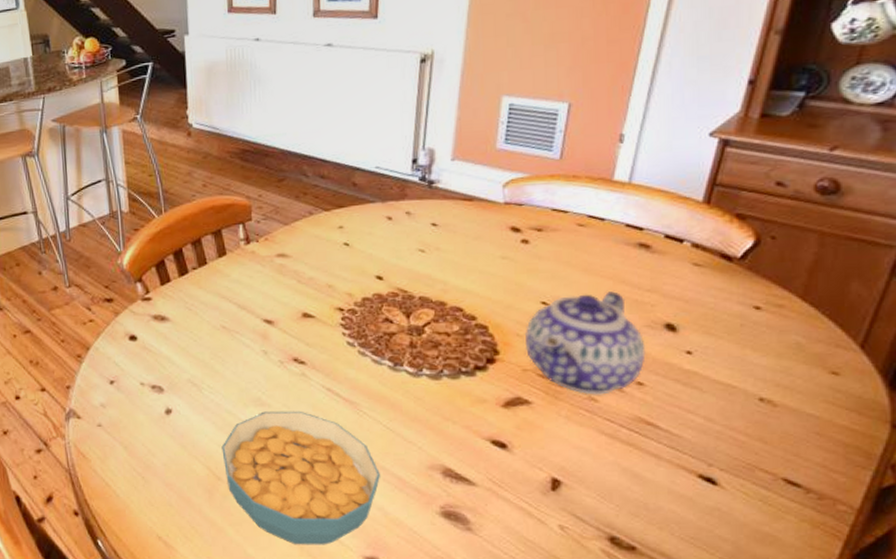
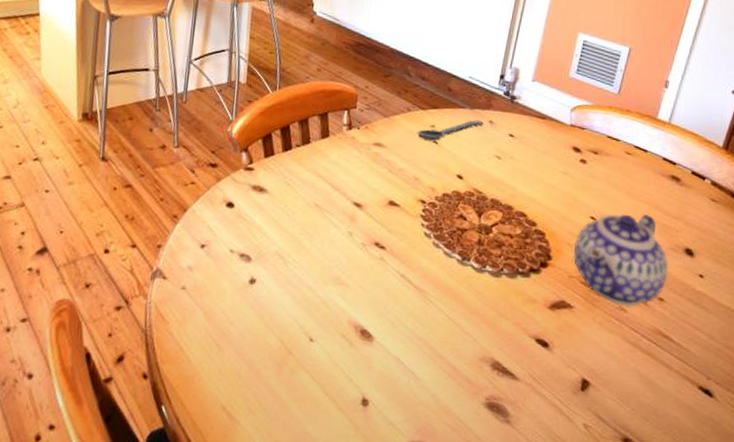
cereal bowl: present [221,411,380,545] -> none [297,290,437,428]
spoon: none [324,213,400,244] -> present [418,120,484,141]

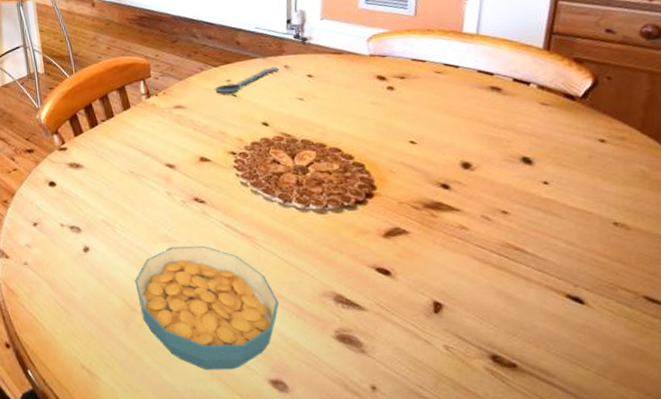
cereal bowl: none [297,290,437,428] -> present [135,245,279,370]
teapot: present [574,214,668,306] -> none [397,130,507,224]

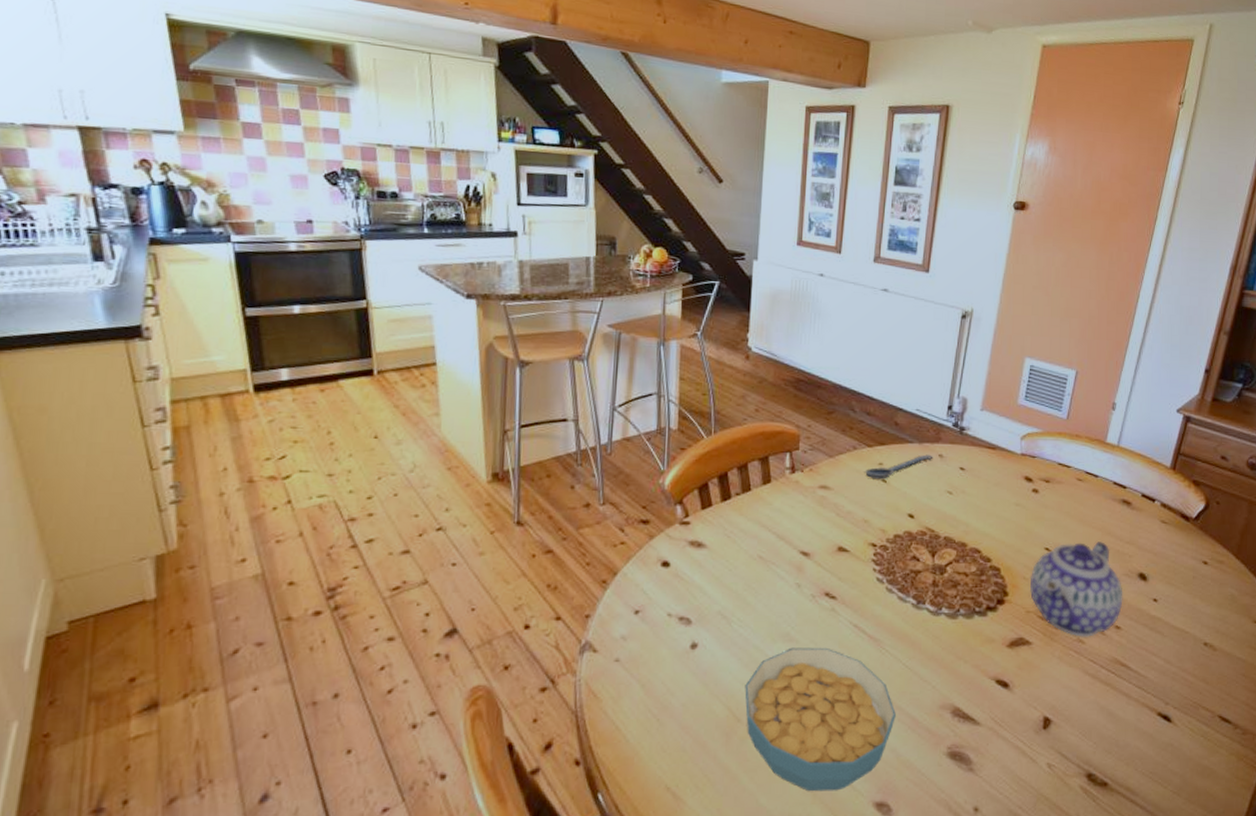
teapot: none [397,130,507,224] -> present [1030,542,1123,637]

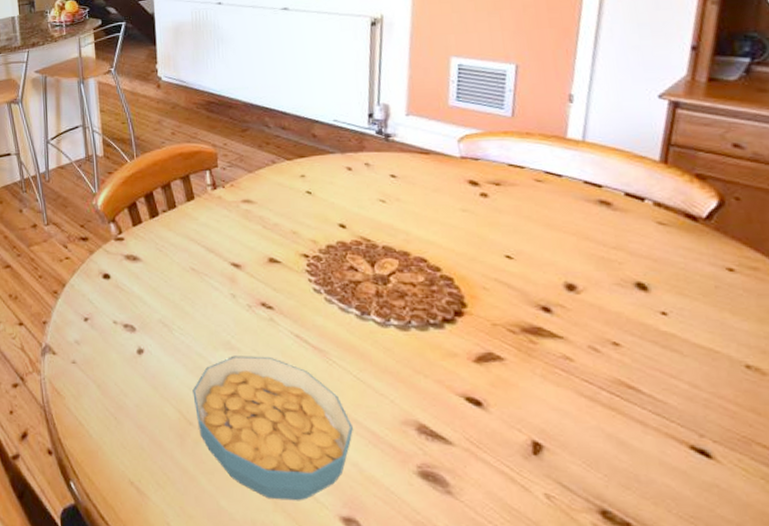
spoon: present [865,454,933,480] -> none [287,164,359,191]
teapot: present [1030,542,1123,637] -> none [491,247,618,354]

